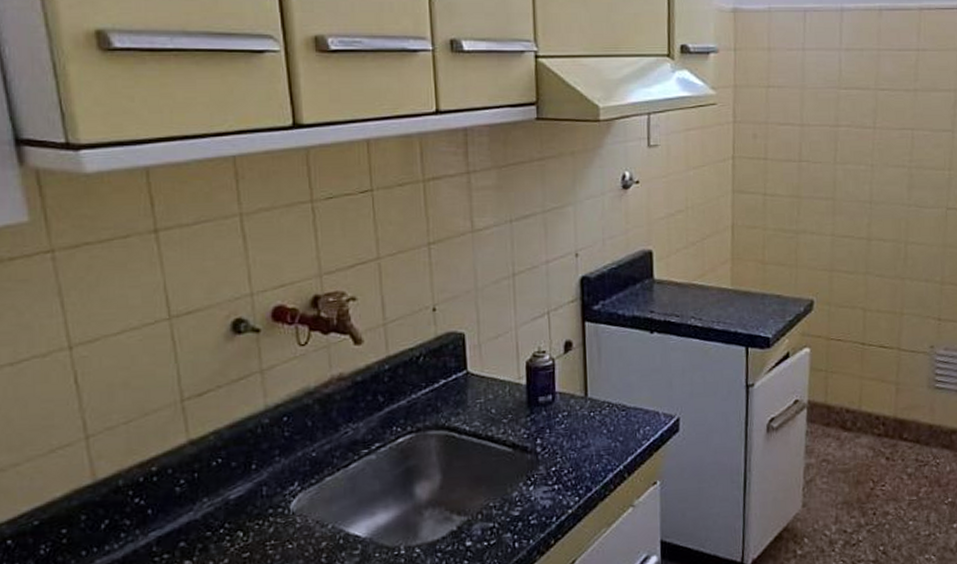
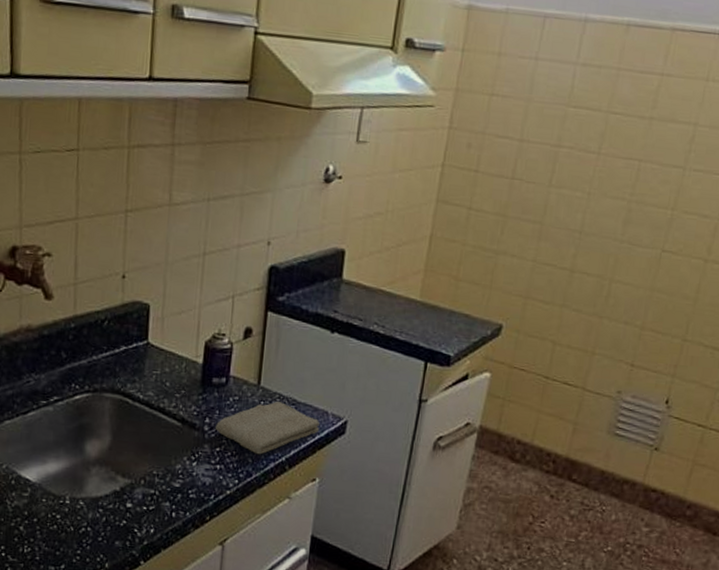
washcloth: none [547,410,652,467] -> present [215,401,320,455]

